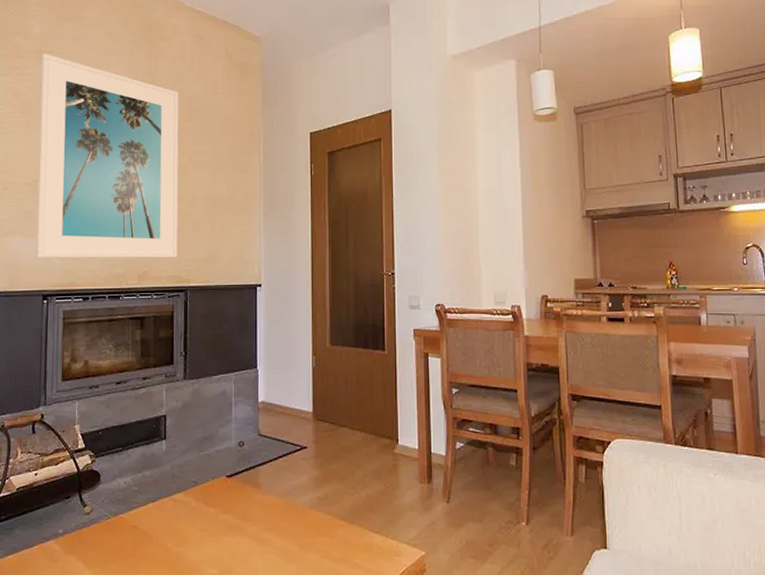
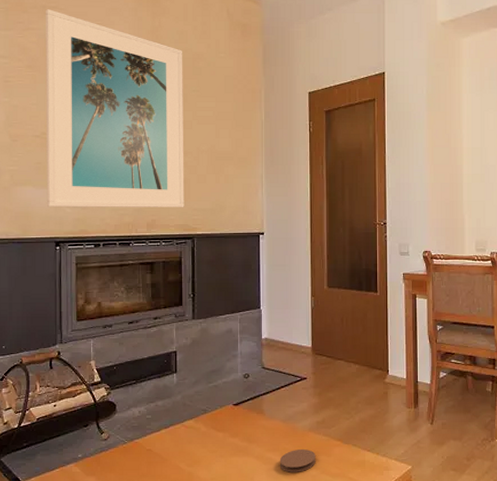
coaster: none [276,529,317,556] -> present [279,449,316,473]

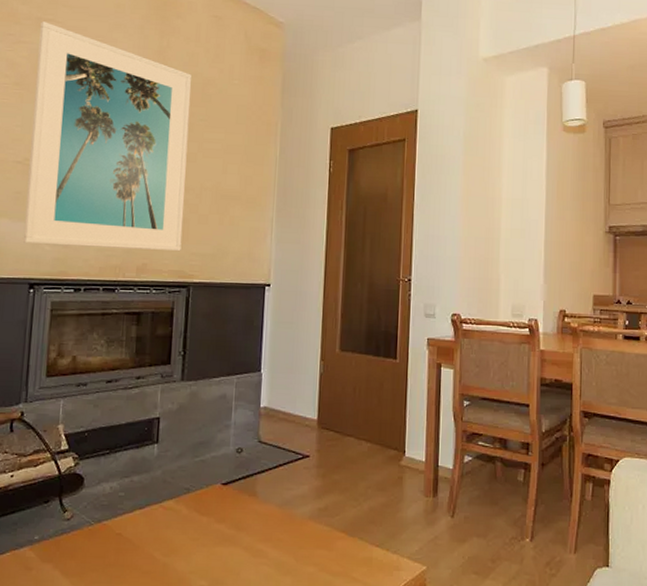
coaster: present [279,449,316,473] -> none [271,541,315,569]

